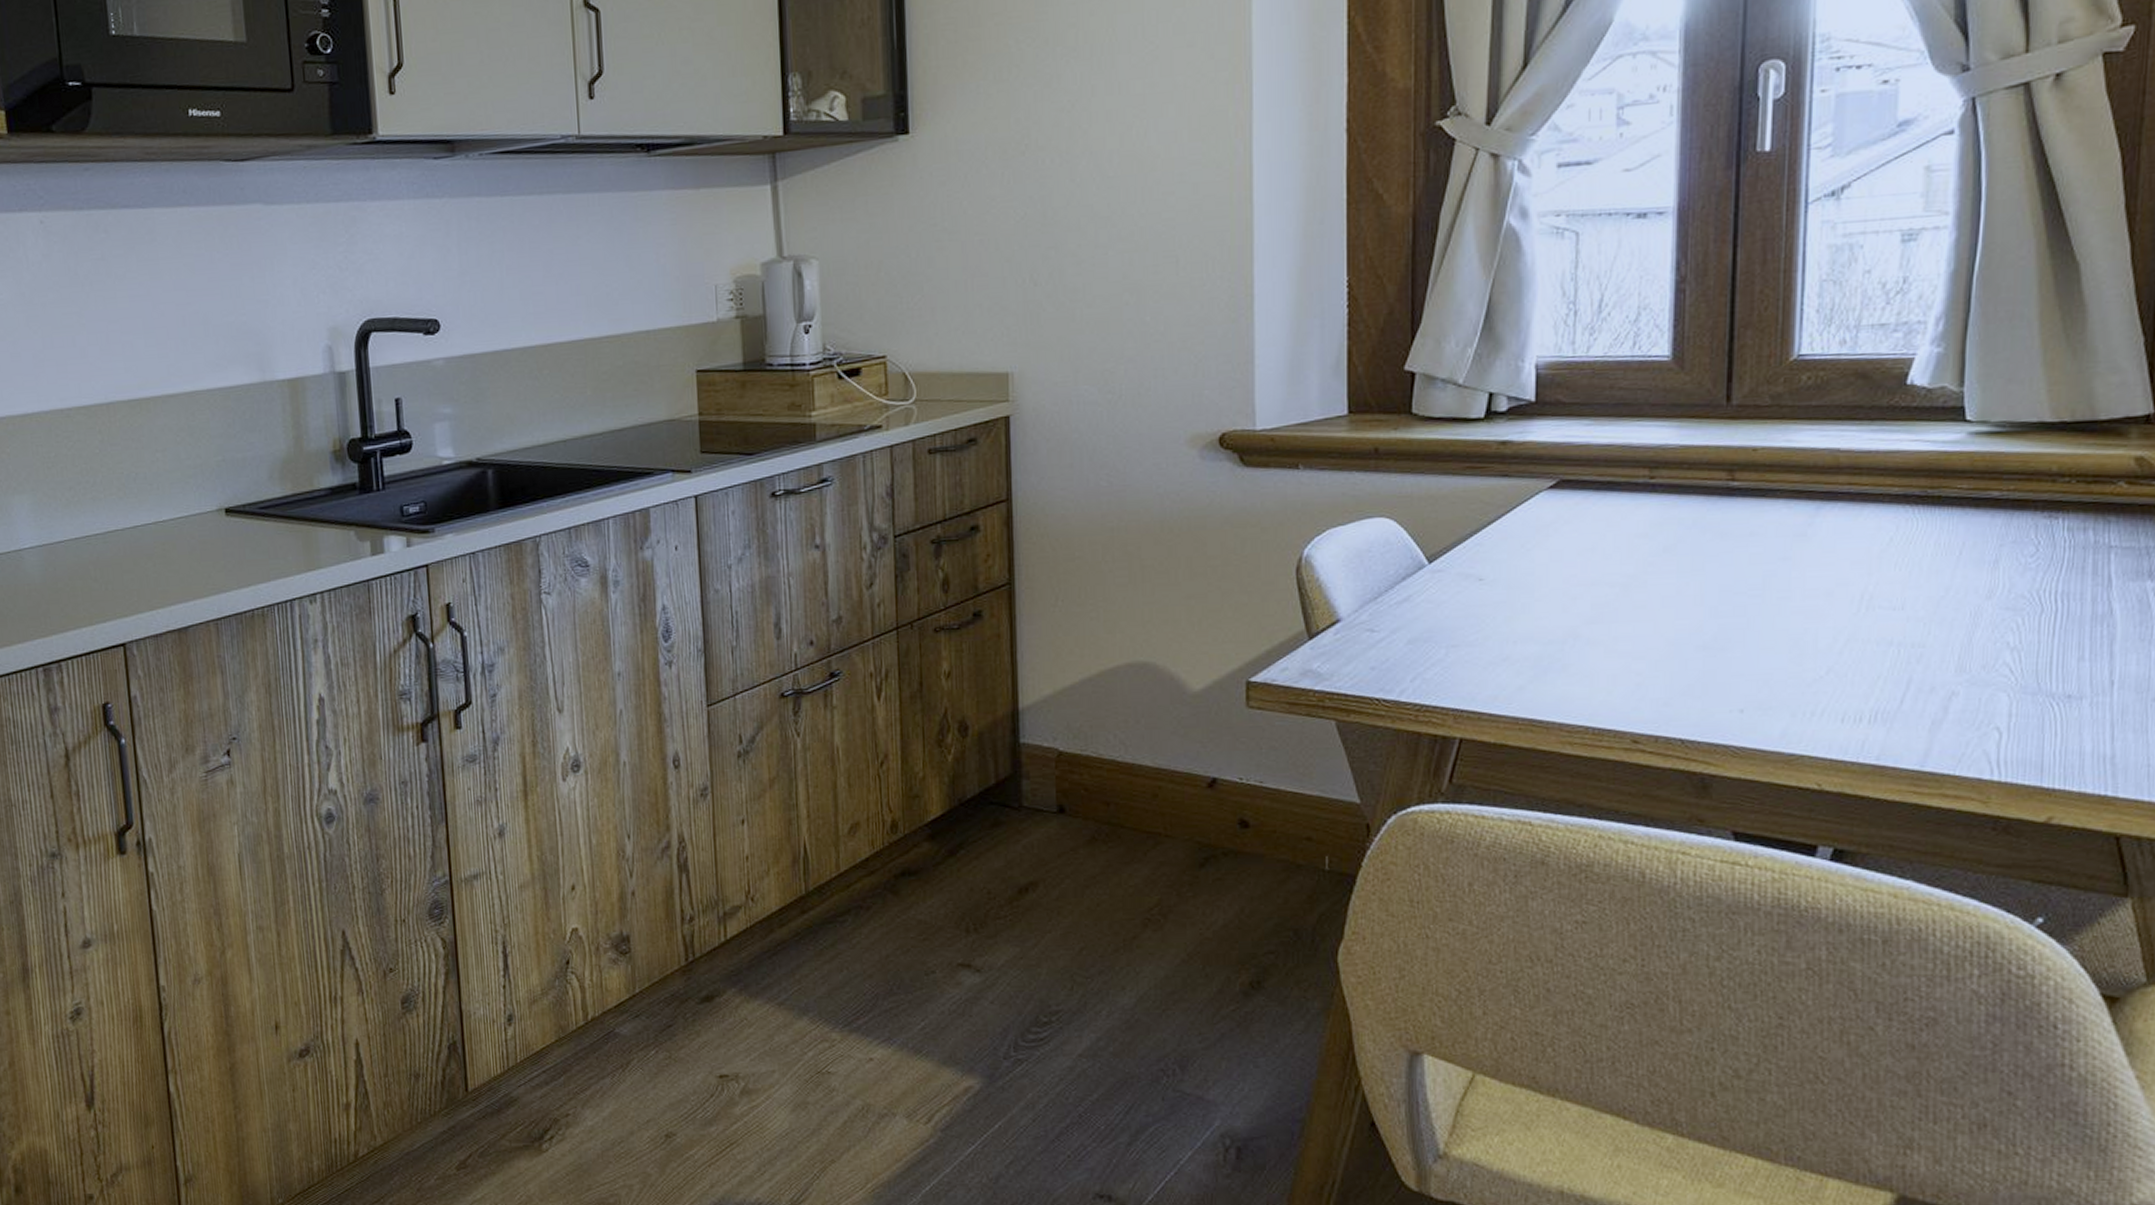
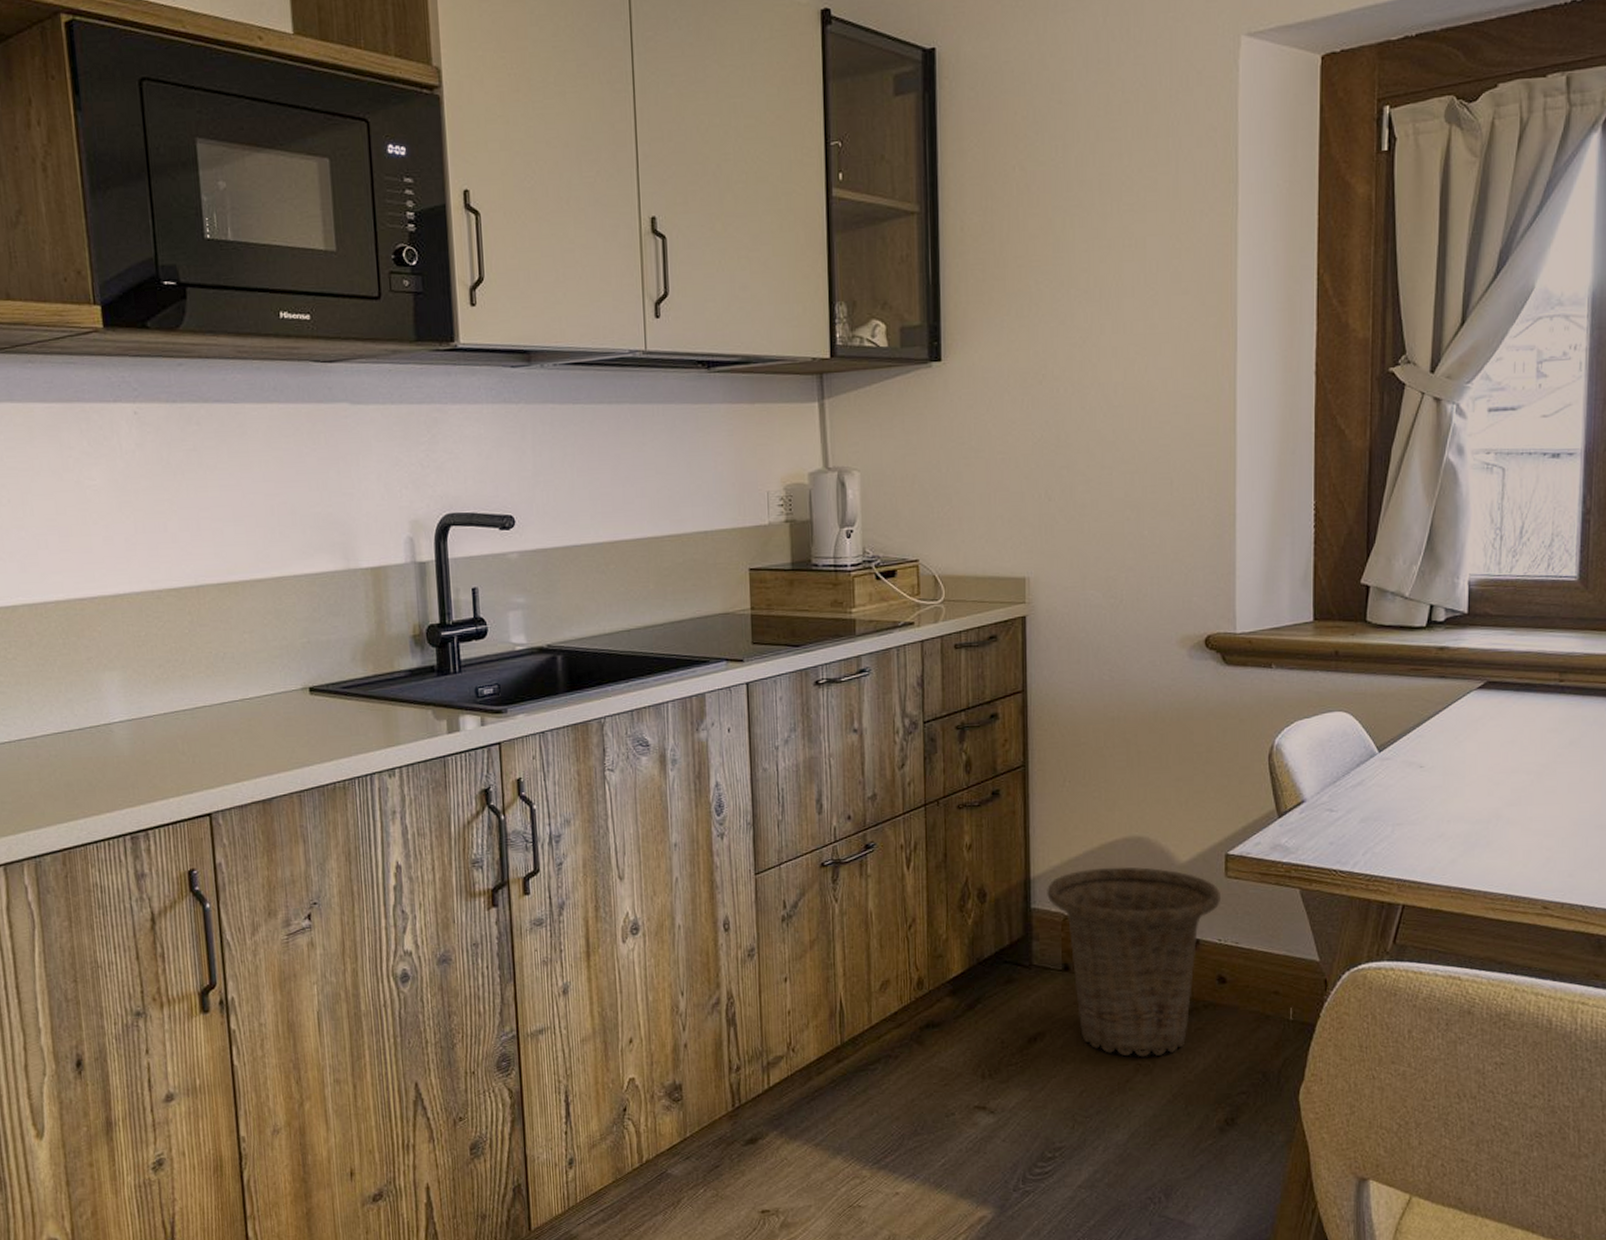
basket: none [1038,696,1241,911] -> present [1047,867,1220,1057]

